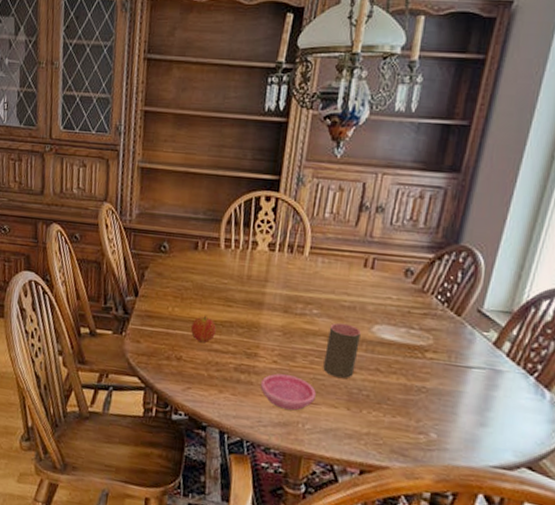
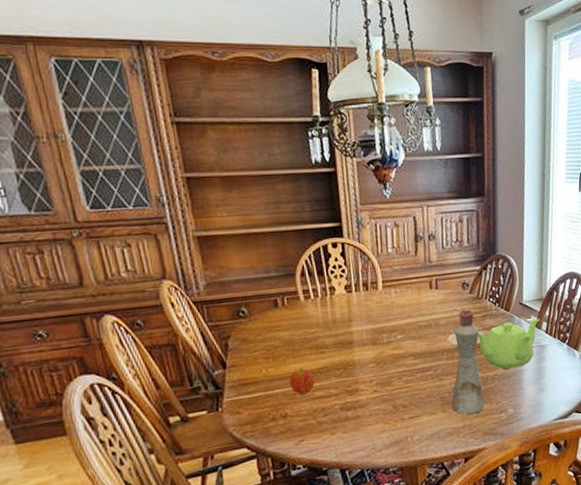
saucer: present [260,373,316,411] -> none [366,398,416,431]
cup: present [323,322,361,379] -> none [414,340,442,389]
bottle: none [359,300,414,425] -> present [451,309,485,415]
teapot: none [410,328,502,388] -> present [477,318,540,370]

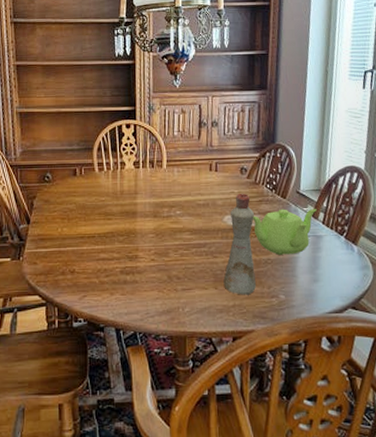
fruit: present [290,367,315,395] -> none [80,230,101,255]

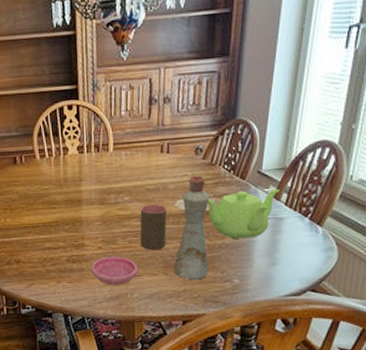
saucer: none [143,269,189,299] -> present [90,256,138,285]
cup: none [191,218,216,264] -> present [140,203,167,251]

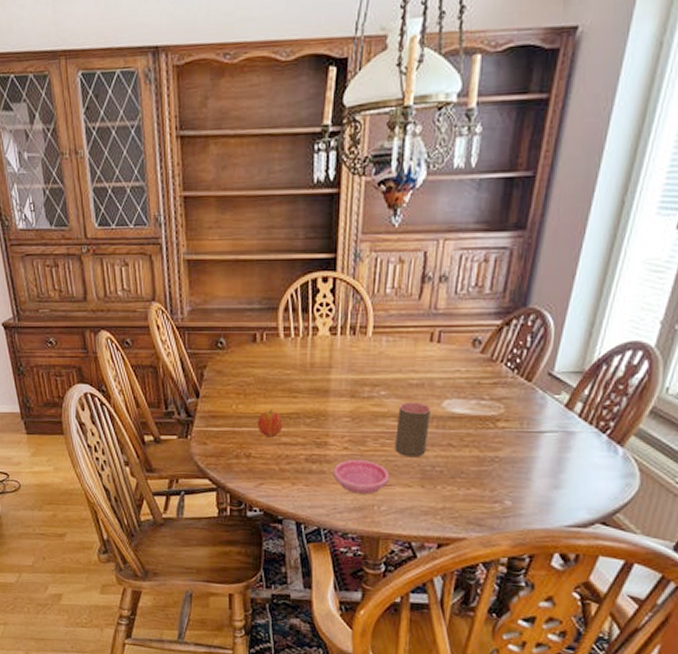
fruit: none [24,219,46,244] -> present [258,409,283,438]
bottle: present [174,175,209,280] -> none [433,372,484,498]
teapot: present [207,188,279,239] -> none [482,395,573,453]

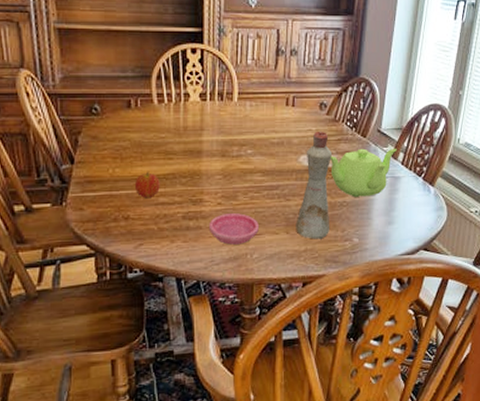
cup: present [395,402,431,458] -> none [262,158,290,208]
bottle: none [433,372,484,498] -> present [296,131,331,239]
teapot: none [482,395,573,453] -> present [330,148,397,197]

